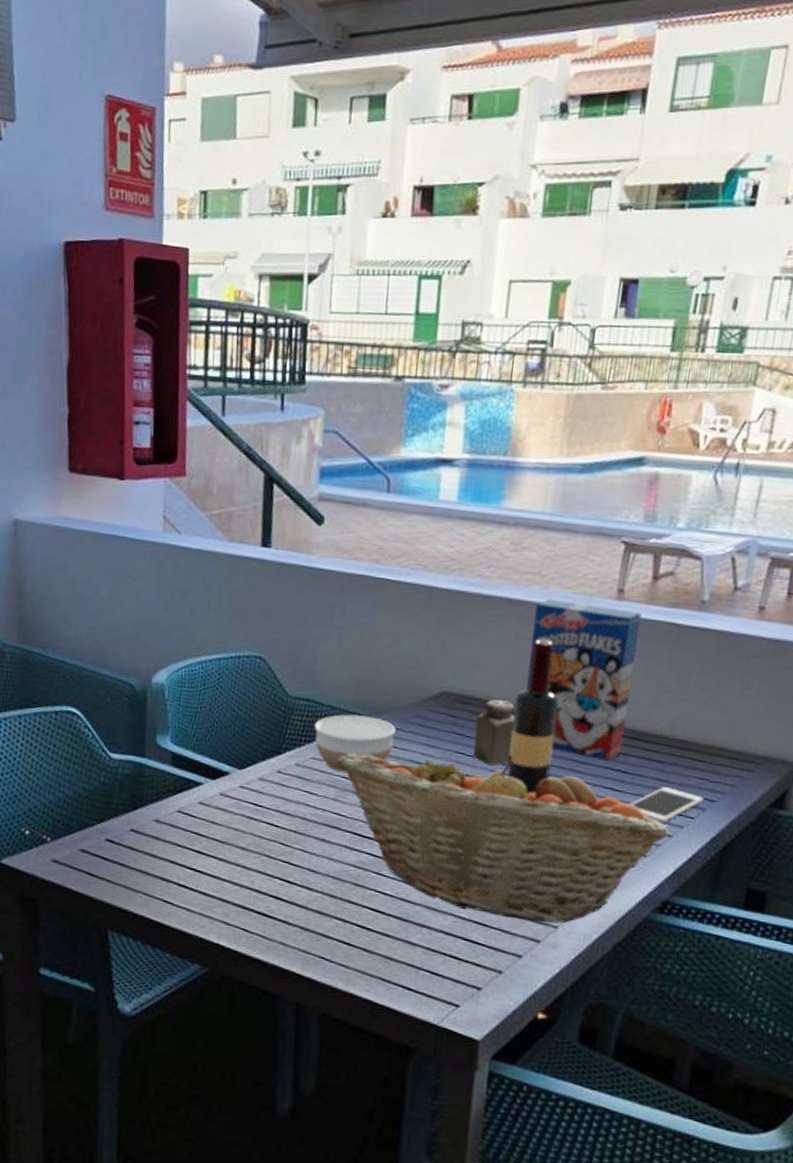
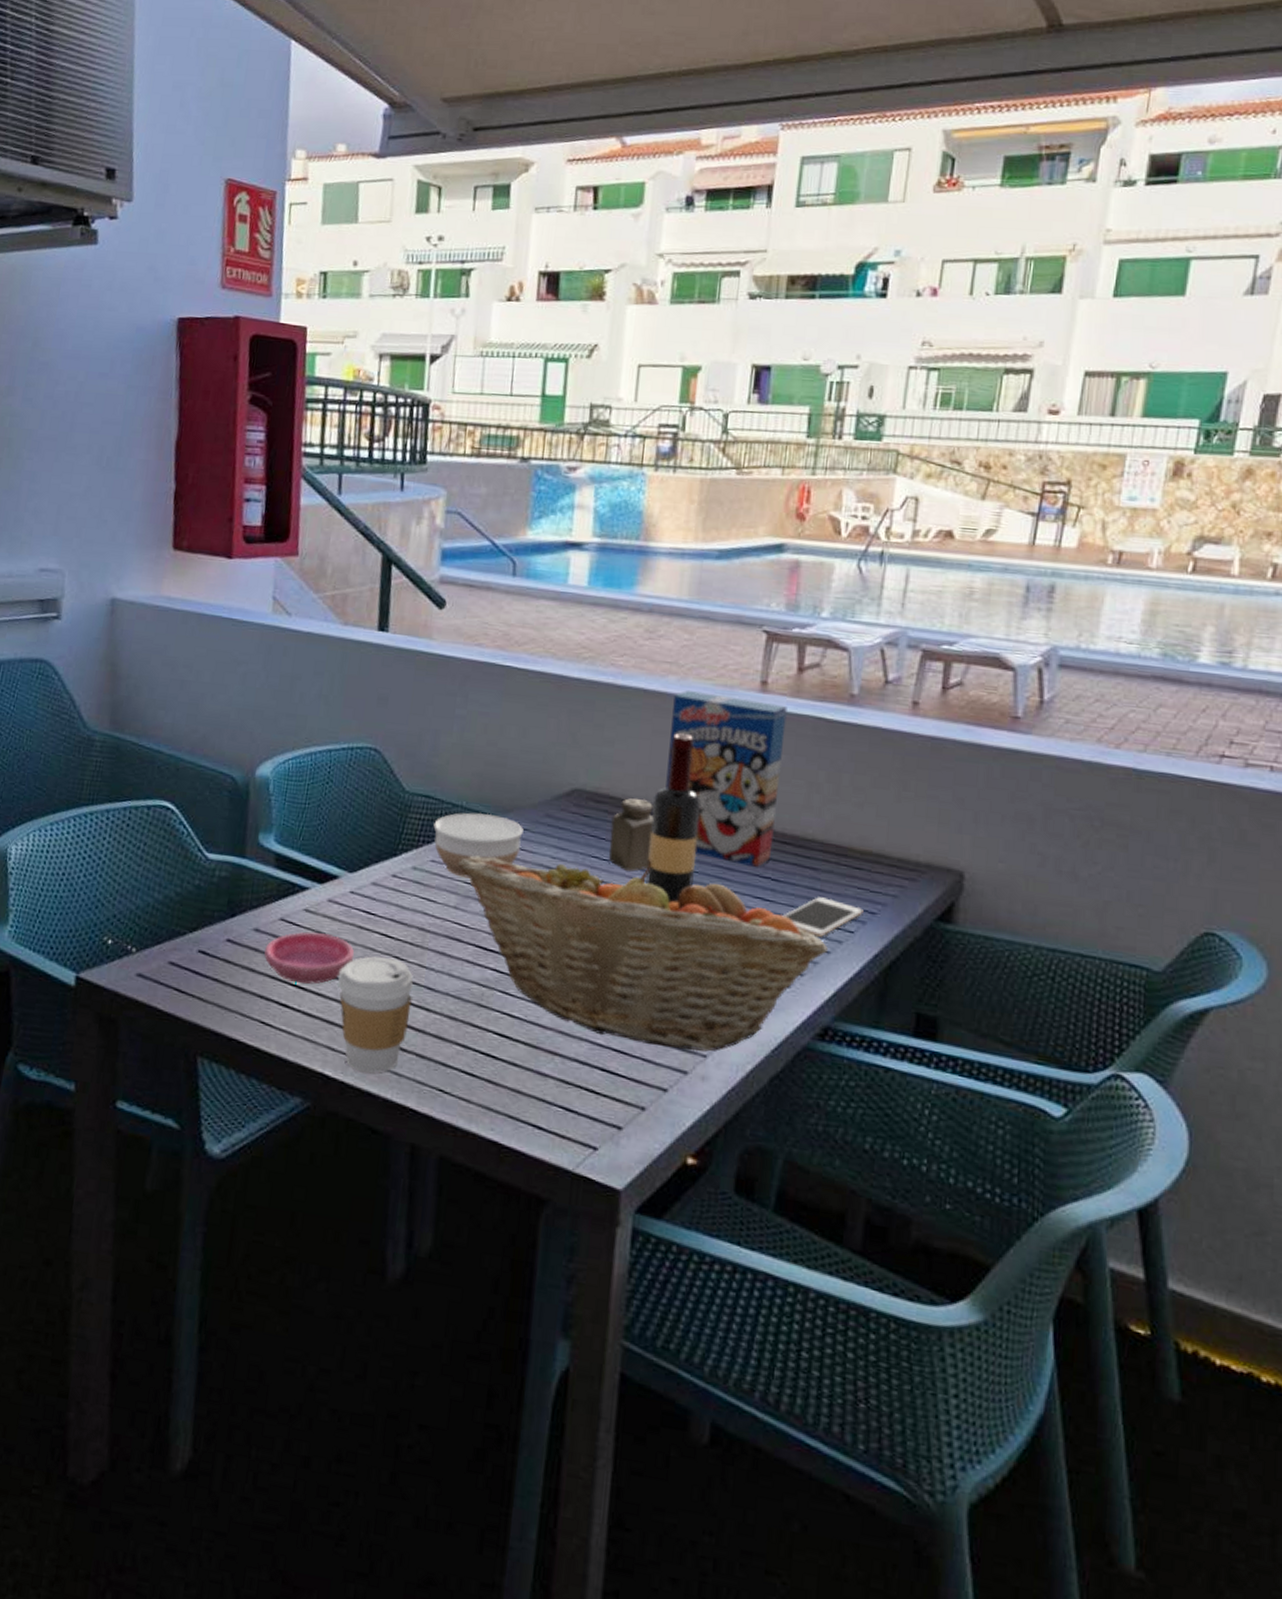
saucer: none [164,822,245,868] -> present [264,932,355,984]
coffee cup: none [230,843,297,944] -> present [338,956,414,1074]

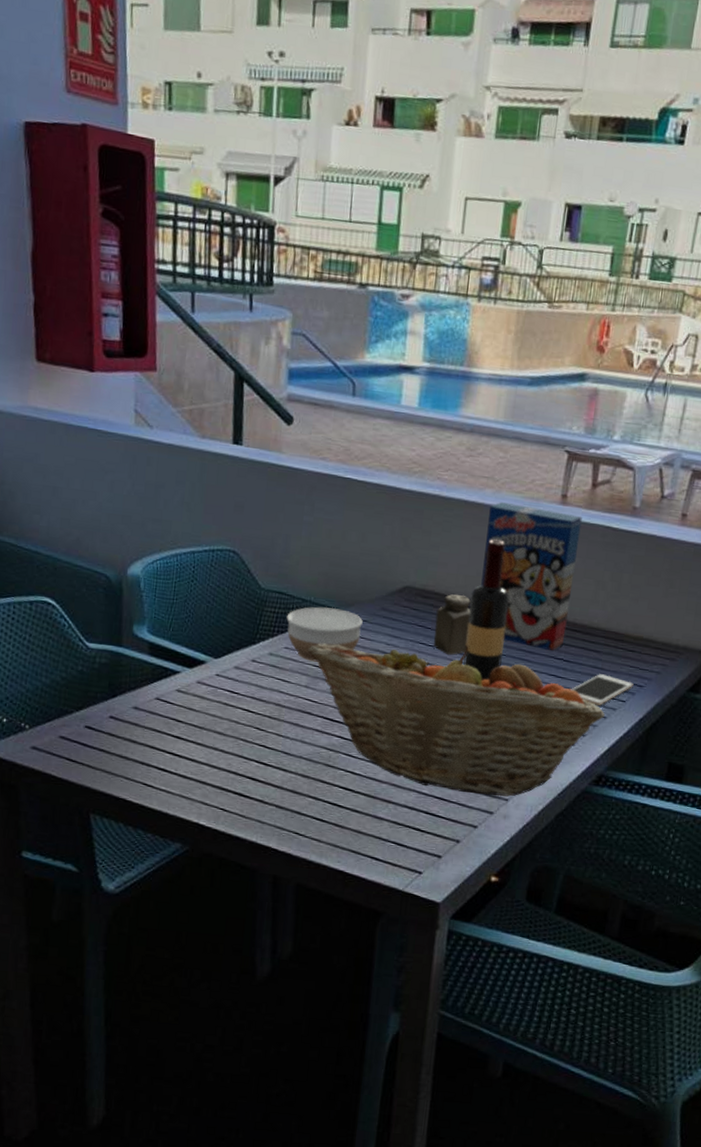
saucer: present [264,932,355,984] -> none [143,709,222,752]
coffee cup: present [338,956,414,1074] -> none [208,728,272,822]

